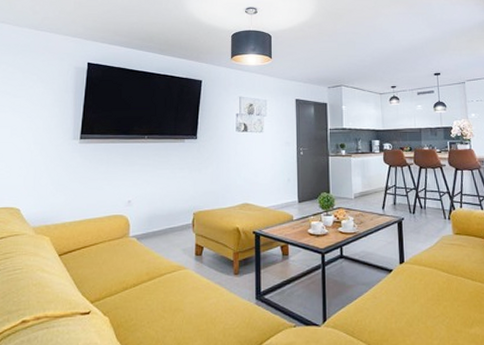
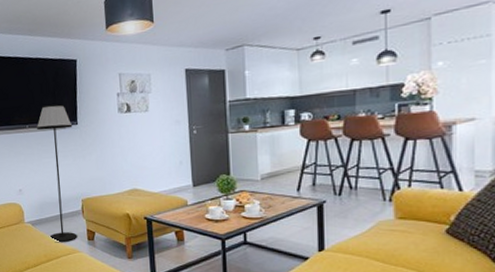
floor lamp: none [156,118,192,259] -> present [37,104,78,243]

